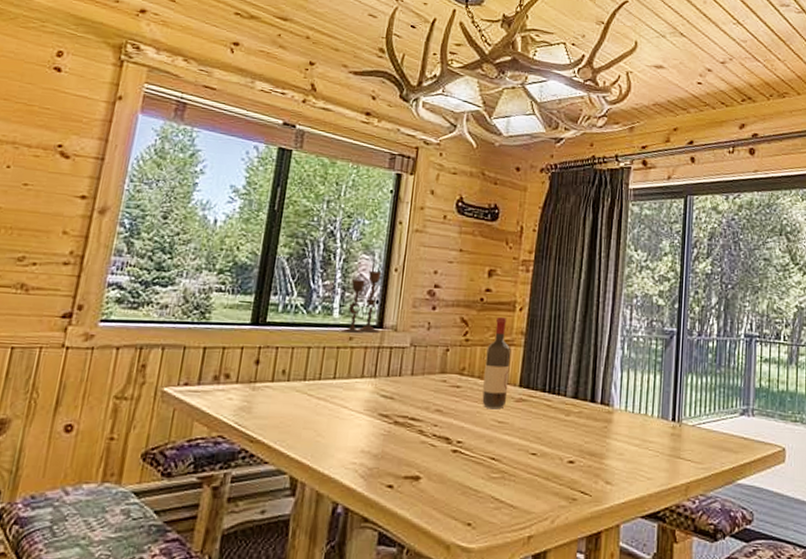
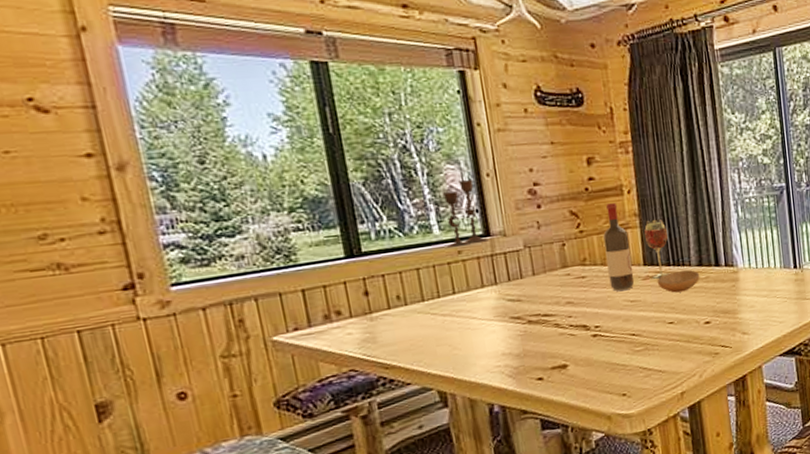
wineglass: none [525,341,549,403] -> present [644,219,671,279]
bowl: none [528,399,574,423] -> present [657,270,700,293]

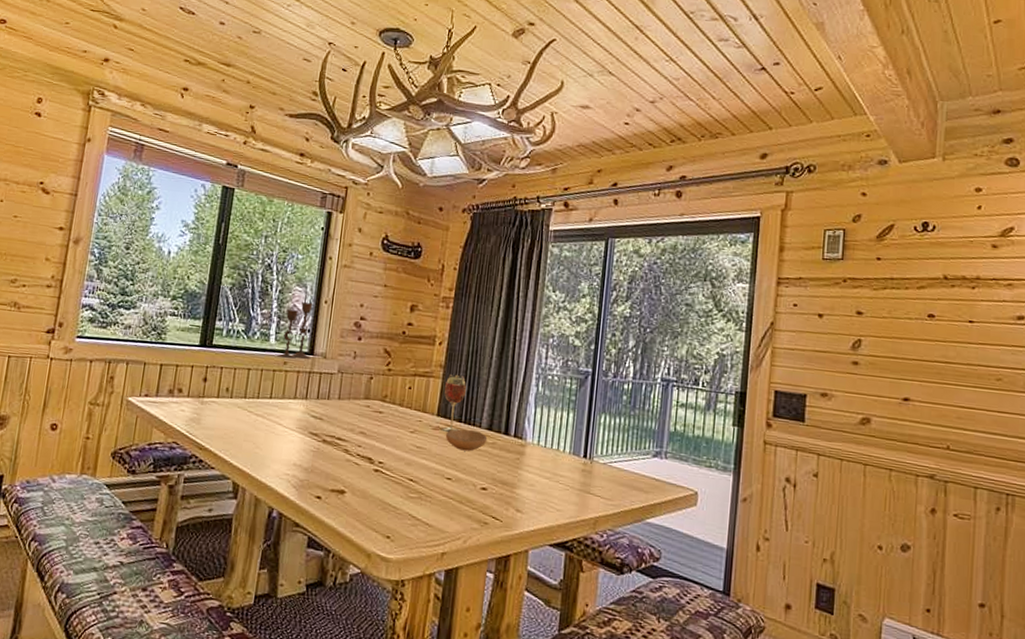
wine bottle: present [603,203,635,292] -> none [402,350,431,436]

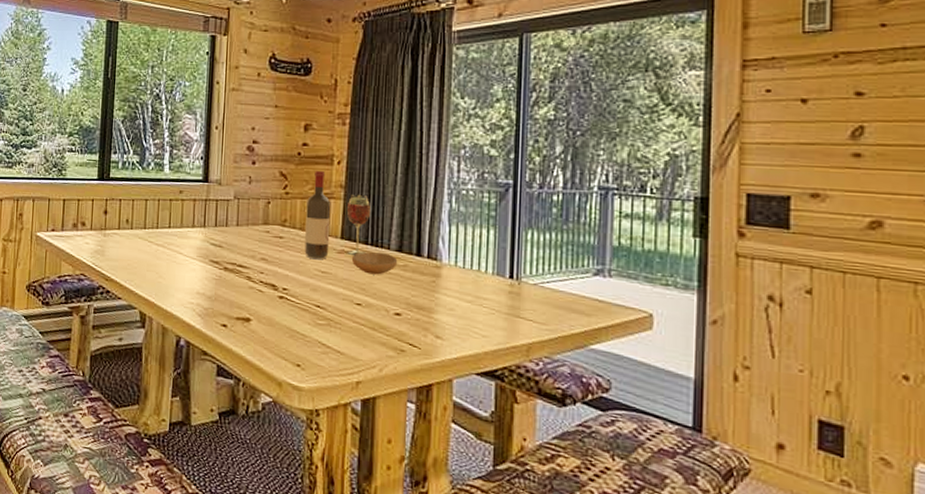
candlestick: present [276,302,313,360] -> none [171,130,206,188]
wine bottle: none [402,350,431,436] -> present [304,171,331,260]

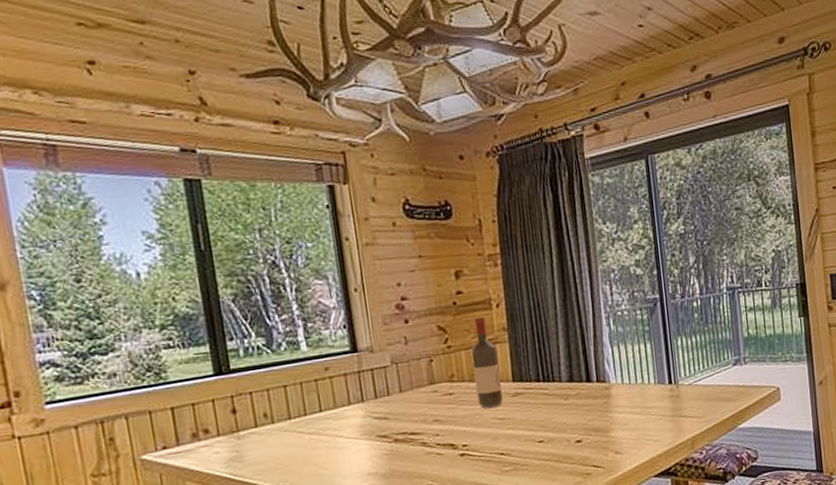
wineglass: present [346,194,370,255] -> none [513,333,540,396]
bowl: present [351,252,398,275] -> none [526,386,571,410]

